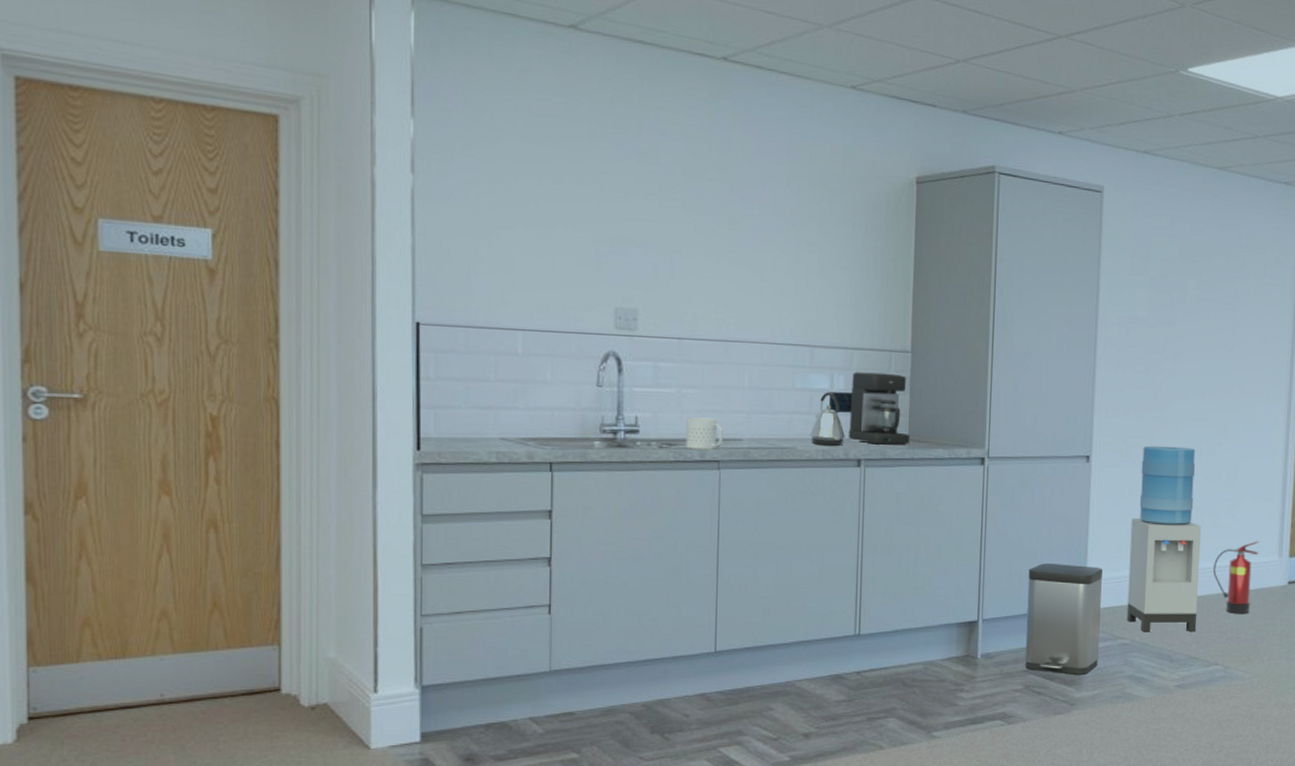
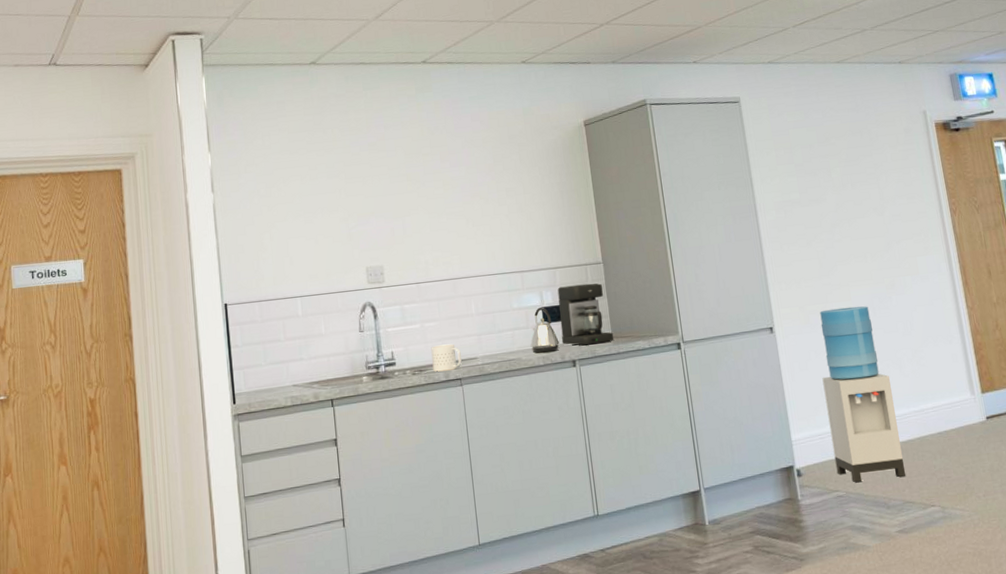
pedal bin: present [1025,563,1102,675] -> none [737,426,819,532]
fire extinguisher: present [1212,541,1259,614] -> none [909,382,955,455]

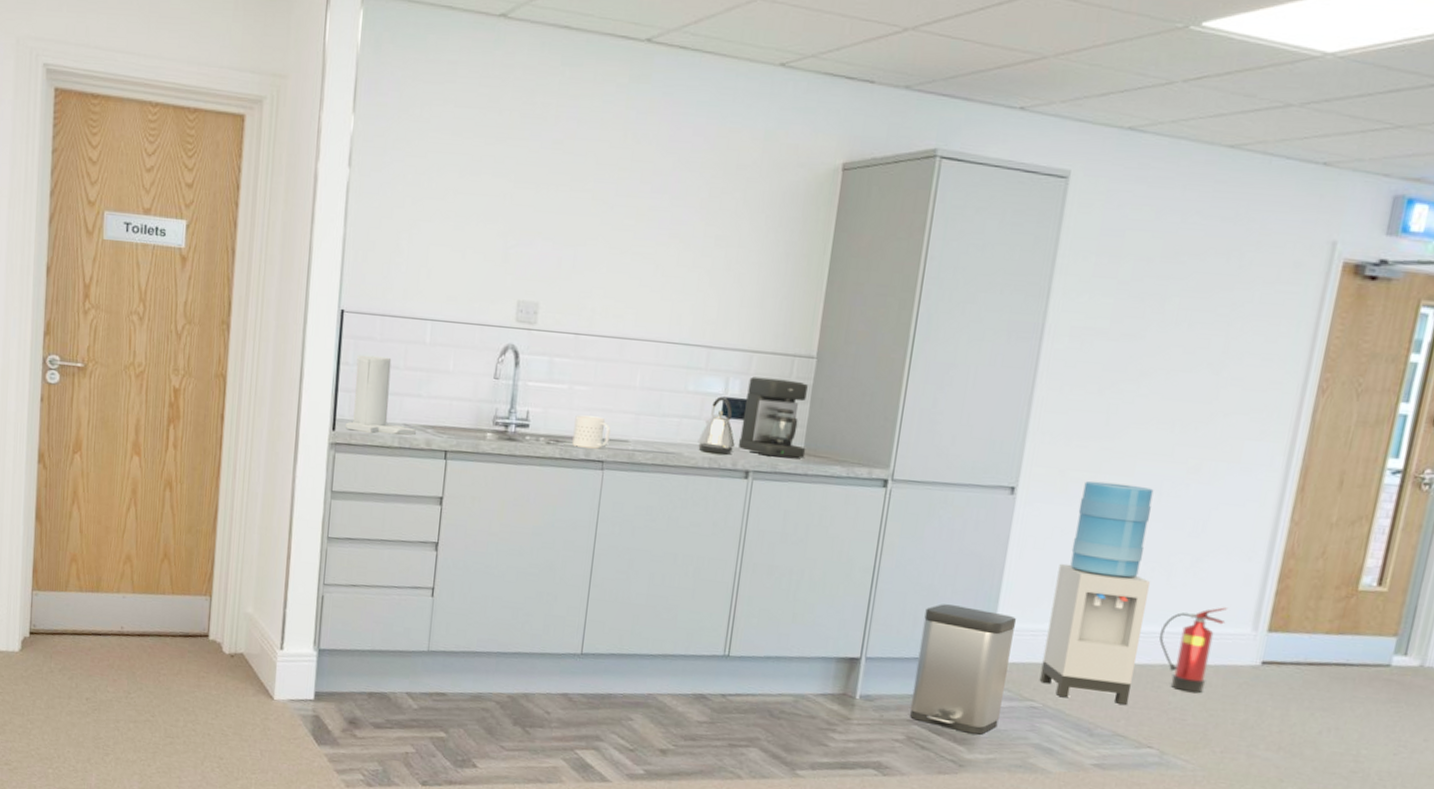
paper towel: none [243,333,304,401] -> present [345,354,416,436]
pedal bin: none [737,426,819,532] -> present [910,604,1016,735]
fire extinguisher: none [909,382,955,455] -> present [1159,607,1227,694]

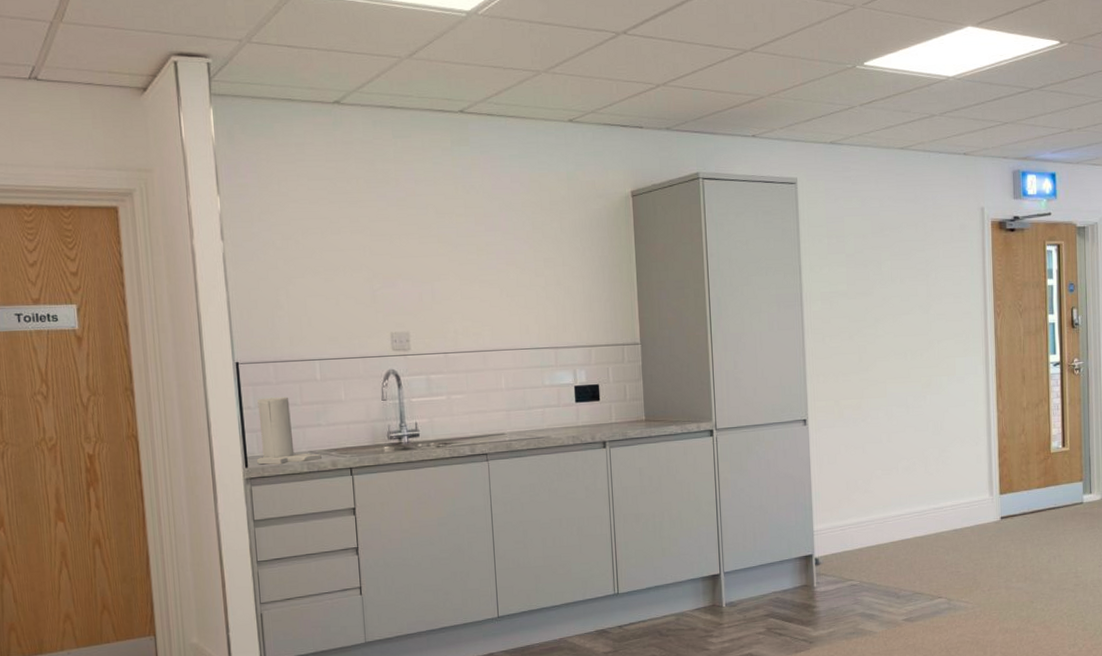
mug: present [572,415,611,449] -> none [457,418,489,446]
kettle: present [697,396,735,456] -> none [560,385,591,434]
coffee maker: present [739,376,808,459] -> none [592,364,647,427]
pedal bin: present [910,604,1016,735] -> none [761,517,831,616]
water cooler: present [1039,480,1154,706] -> none [849,403,918,573]
fire extinguisher: present [1159,607,1227,694] -> none [928,482,971,551]

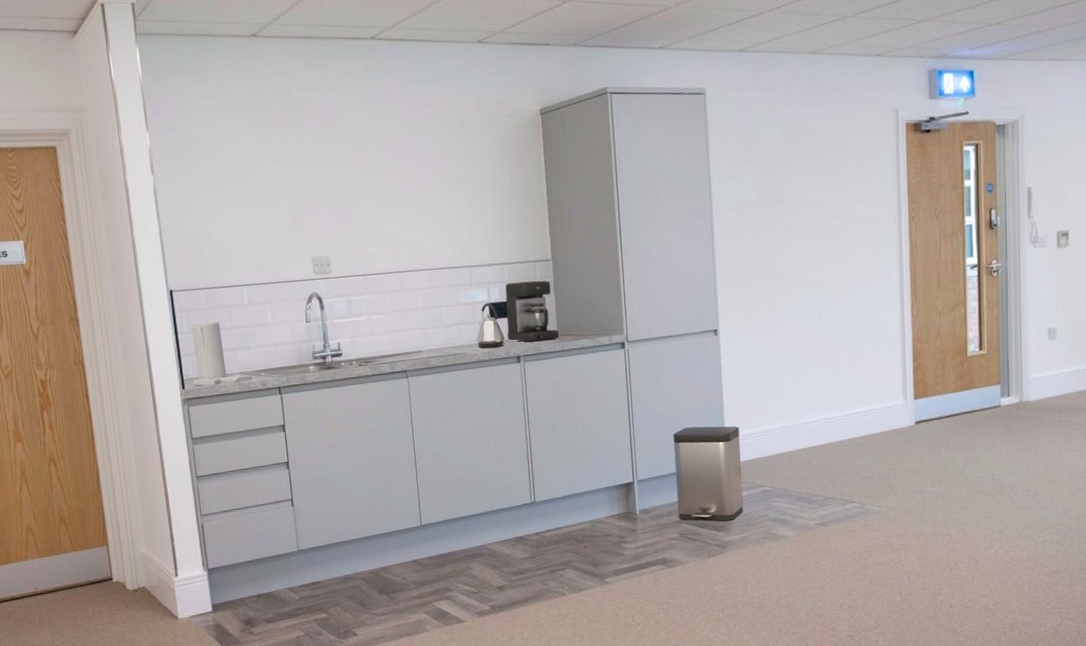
kettle: none [560,385,591,434] -> present [476,303,505,349]
coffee maker: none [592,364,647,427] -> present [505,280,560,342]
pedal bin: none [761,517,831,616] -> present [673,426,743,522]

